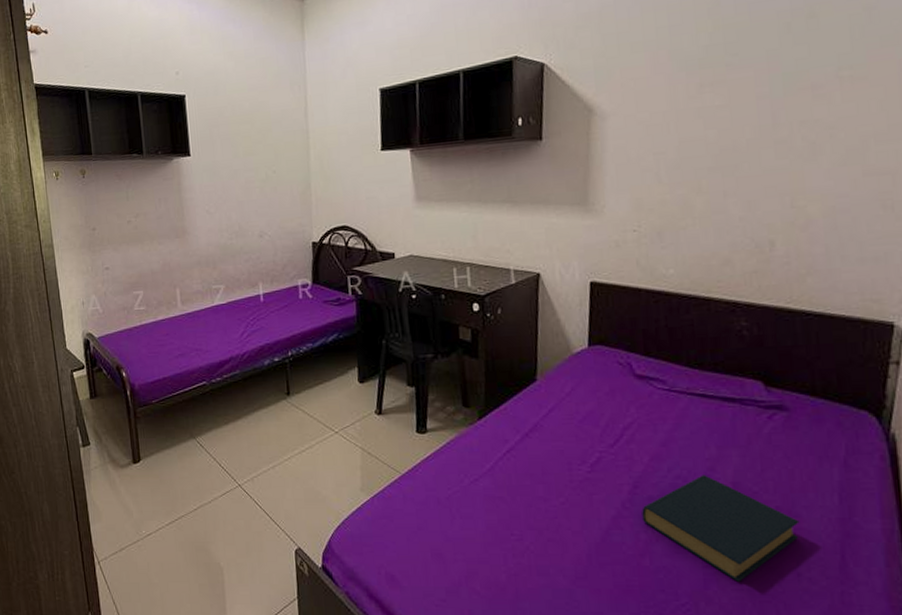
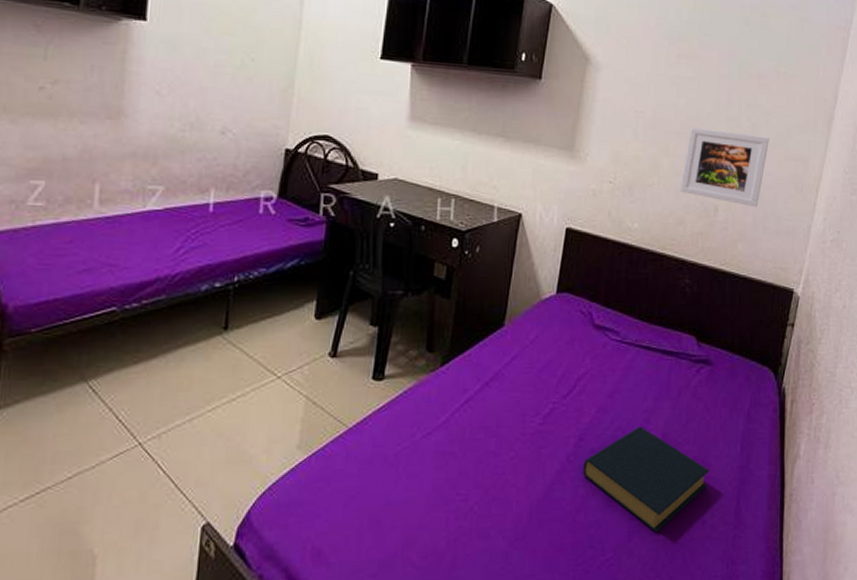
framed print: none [721,154,837,236] -> present [679,127,769,208]

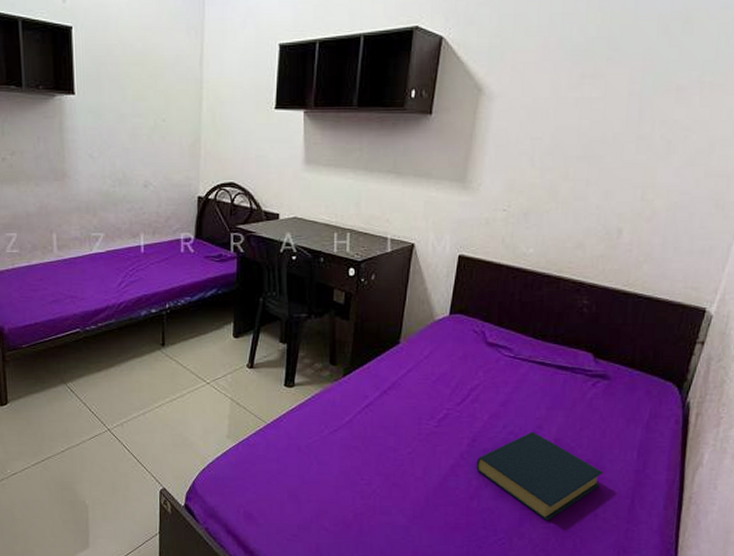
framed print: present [679,127,769,208] -> none [579,150,687,228]

